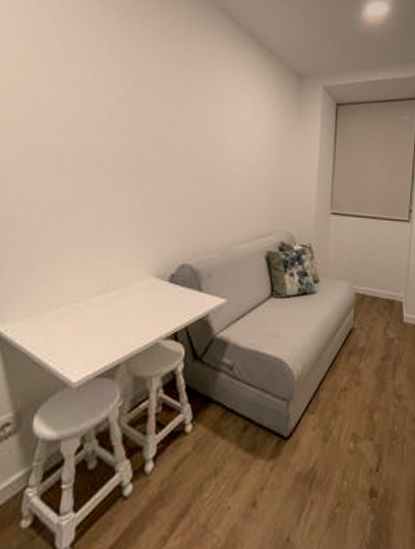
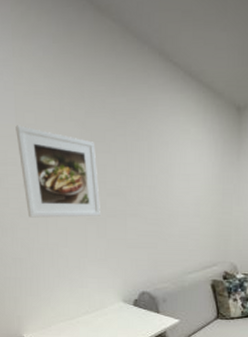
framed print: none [31,51,138,170] -> present [15,125,100,218]

